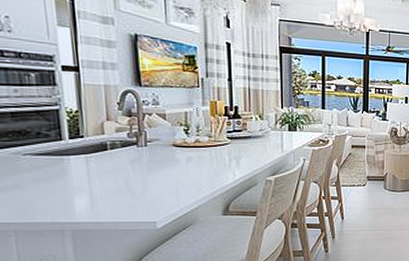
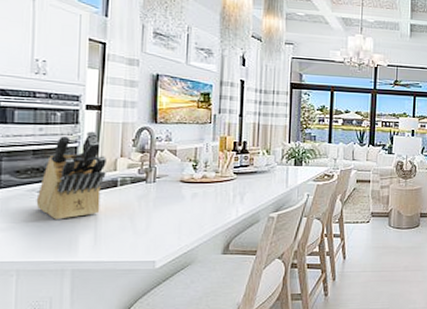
knife block: none [22,93,94,182] -> present [36,131,107,219]

